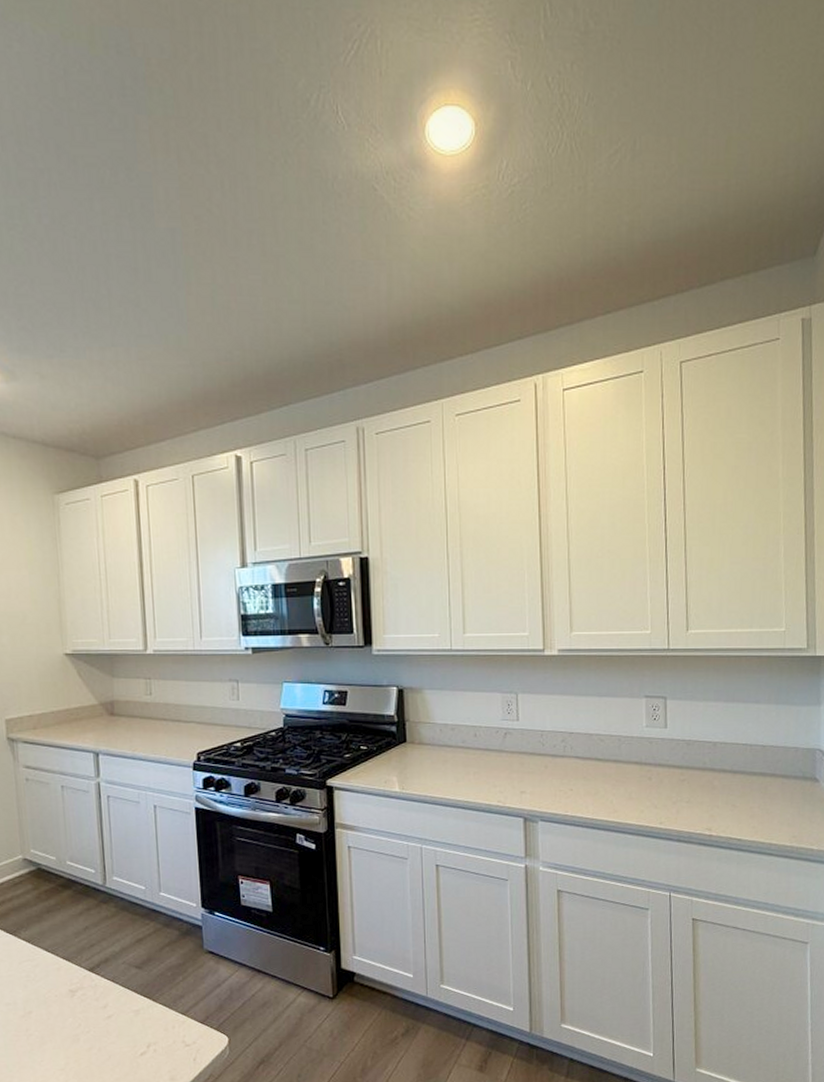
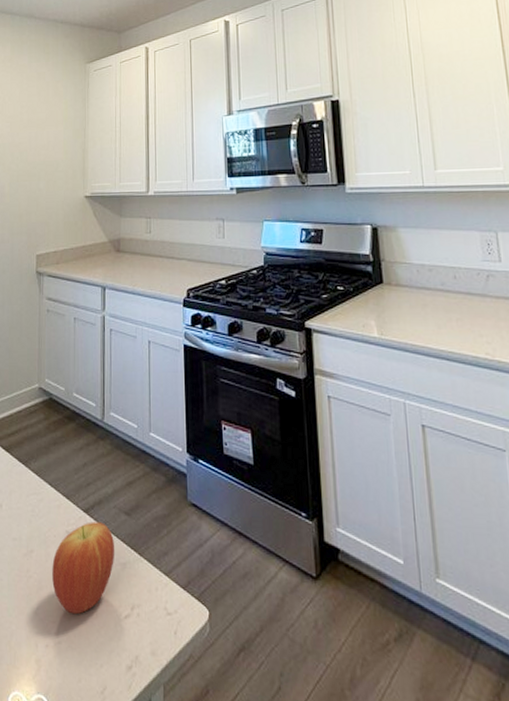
fruit: none [55,978,127,1060] -> present [52,522,115,615]

